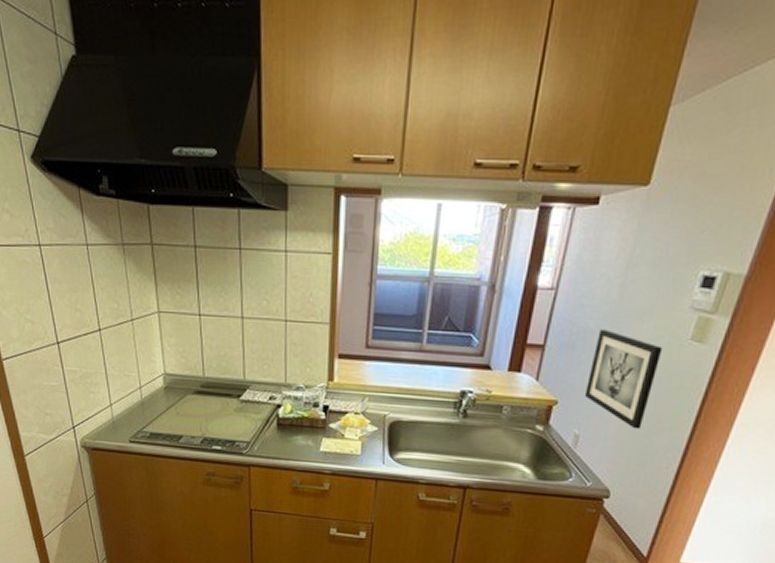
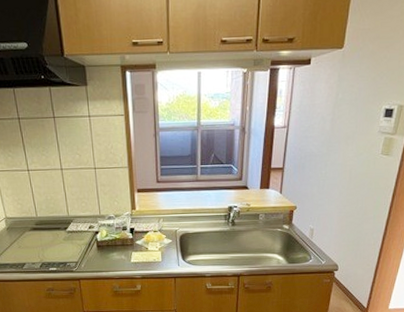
wall art: present [584,329,663,429] -> none [314,152,364,220]

